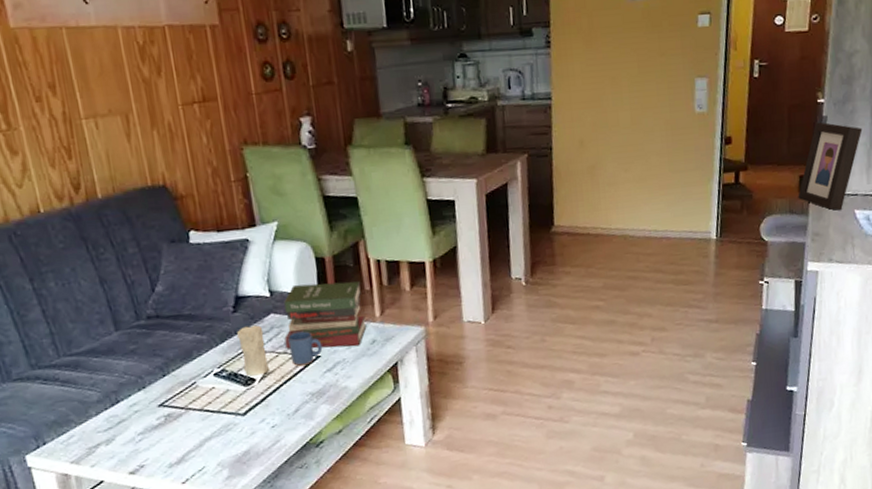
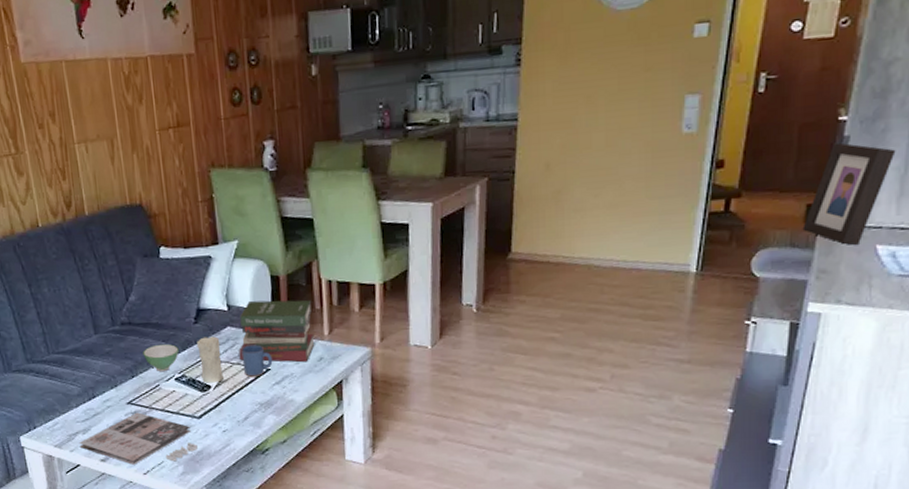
magazine: none [101,414,244,475] -> present [79,412,198,465]
bowl: none [174,336,217,368] -> present [143,343,179,372]

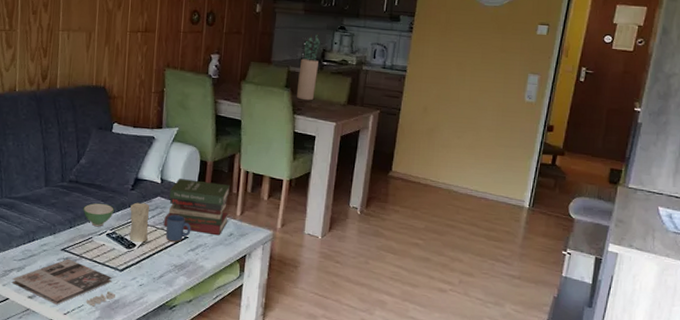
vase: none [377,89,402,181] -> present [296,33,321,101]
picture frame: present [802,142,896,245] -> none [607,126,673,204]

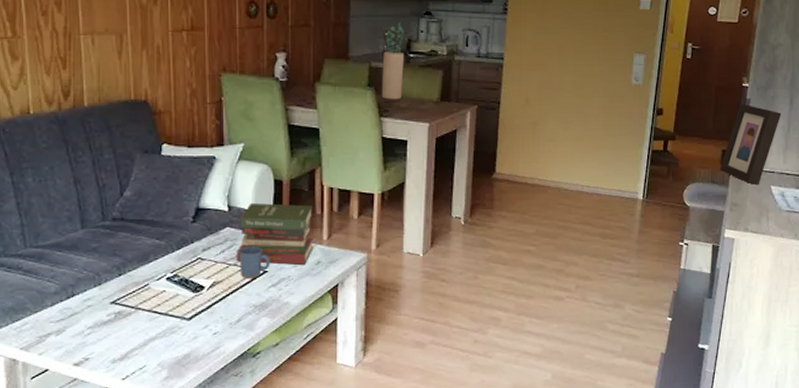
magazine: present [12,259,115,307] -> none [50,312,185,369]
bowl: present [83,203,114,227] -> none [134,241,173,271]
candle: present [129,202,150,243] -> none [193,236,218,284]
picture frame: none [607,126,673,204] -> present [720,103,782,184]

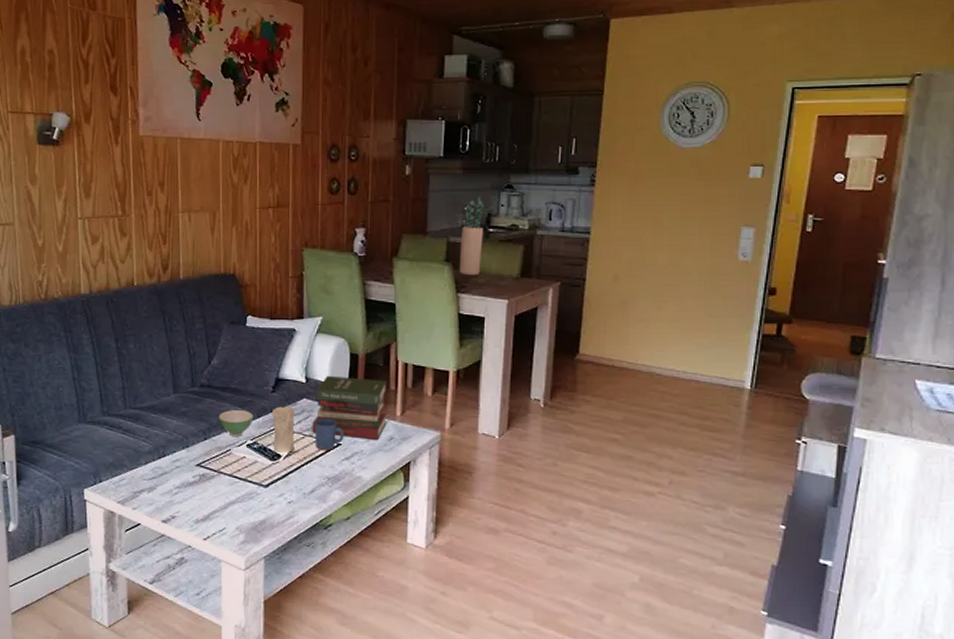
bowl: none [134,241,173,271] -> present [218,409,254,437]
candle: none [193,236,218,284] -> present [272,406,295,453]
picture frame: present [720,103,782,184] -> none [848,283,930,378]

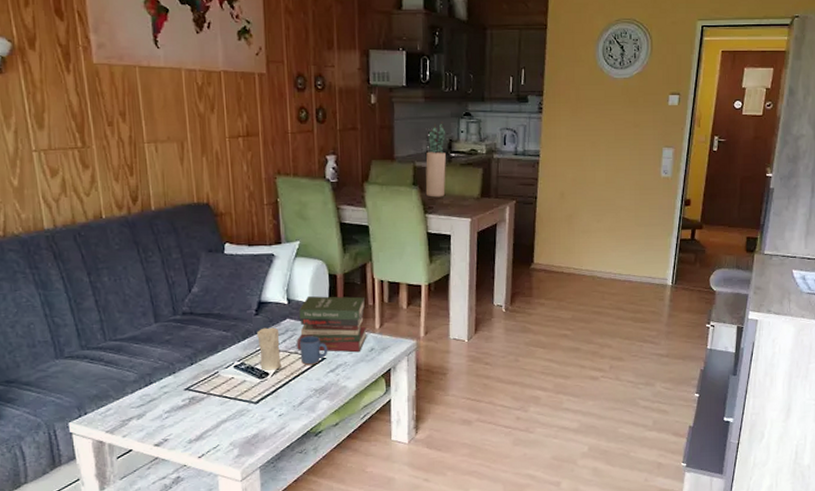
bowl: present [218,409,254,437] -> none [203,333,239,360]

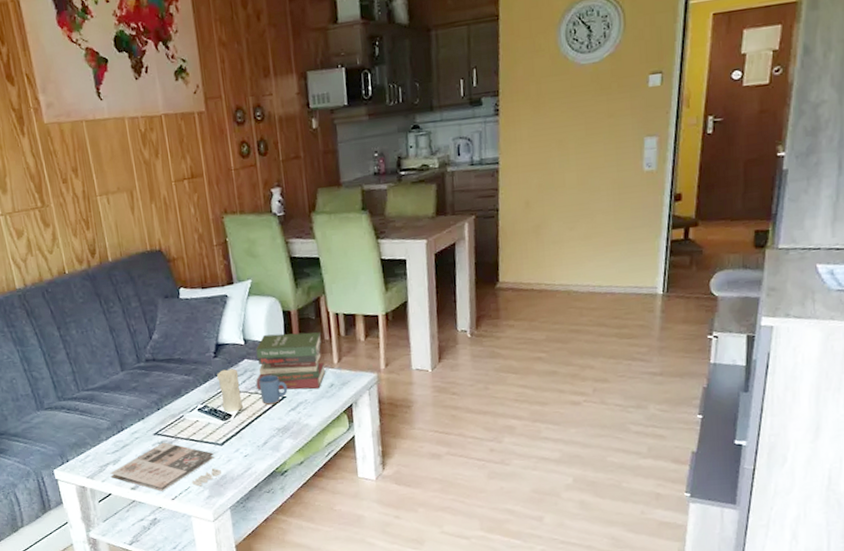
magazine: none [132,398,253,449] -> present [110,442,221,491]
vase: present [425,121,447,198] -> none [374,138,398,222]

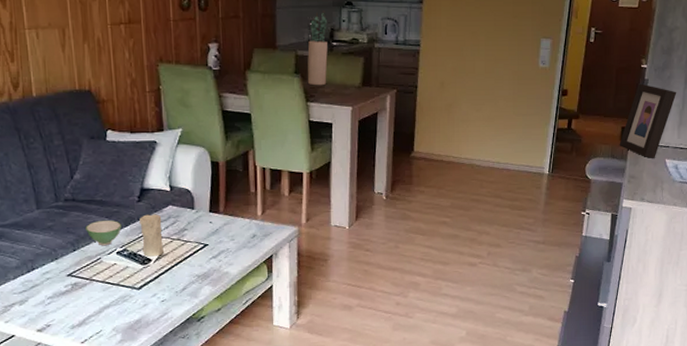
magazine: present [110,442,221,491] -> none [15,284,136,334]
bowl: none [167,377,201,404] -> present [85,219,122,246]
books: present [256,332,326,390] -> none [179,182,249,239]
mug: present [258,374,288,405] -> none [182,222,211,251]
vase: none [374,138,398,222] -> present [307,10,329,86]
picture frame: none [752,175,828,265] -> present [619,83,677,158]

